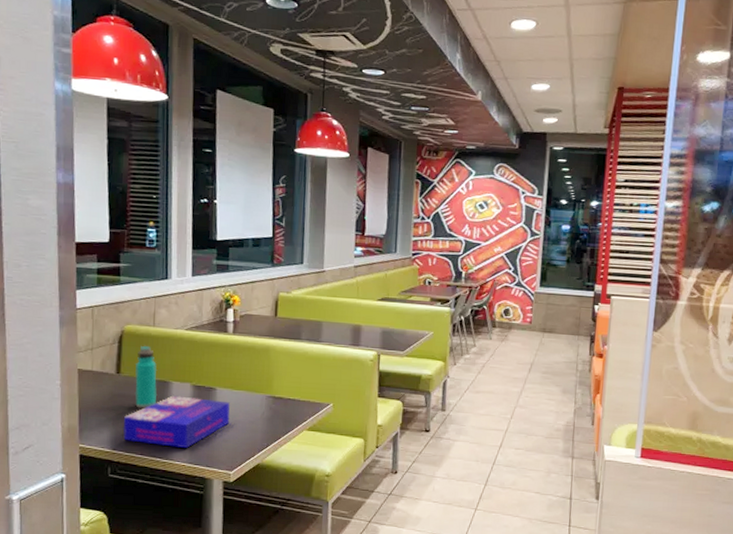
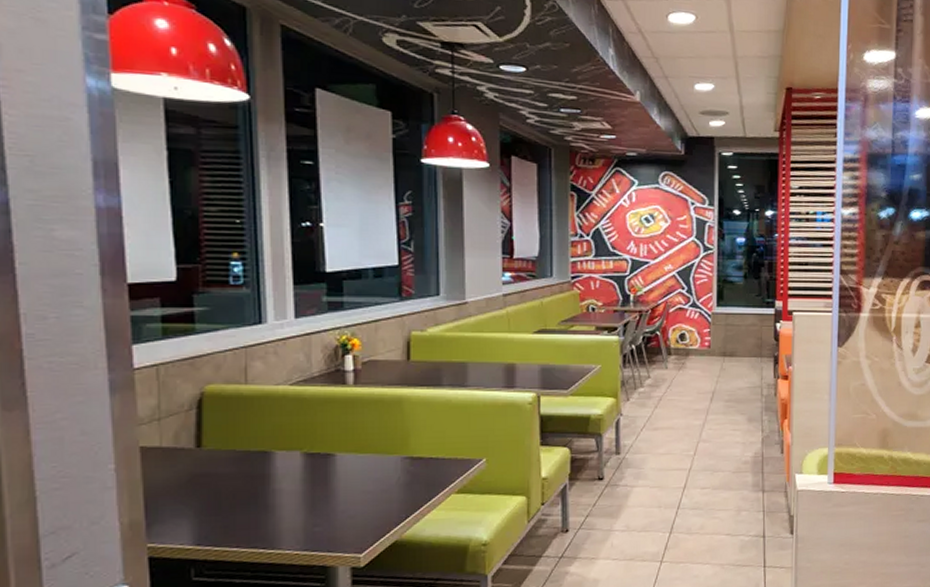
board game: present [123,395,231,448] -> none [209,467,356,533]
water bottle: present [134,345,158,409] -> none [223,408,256,489]

